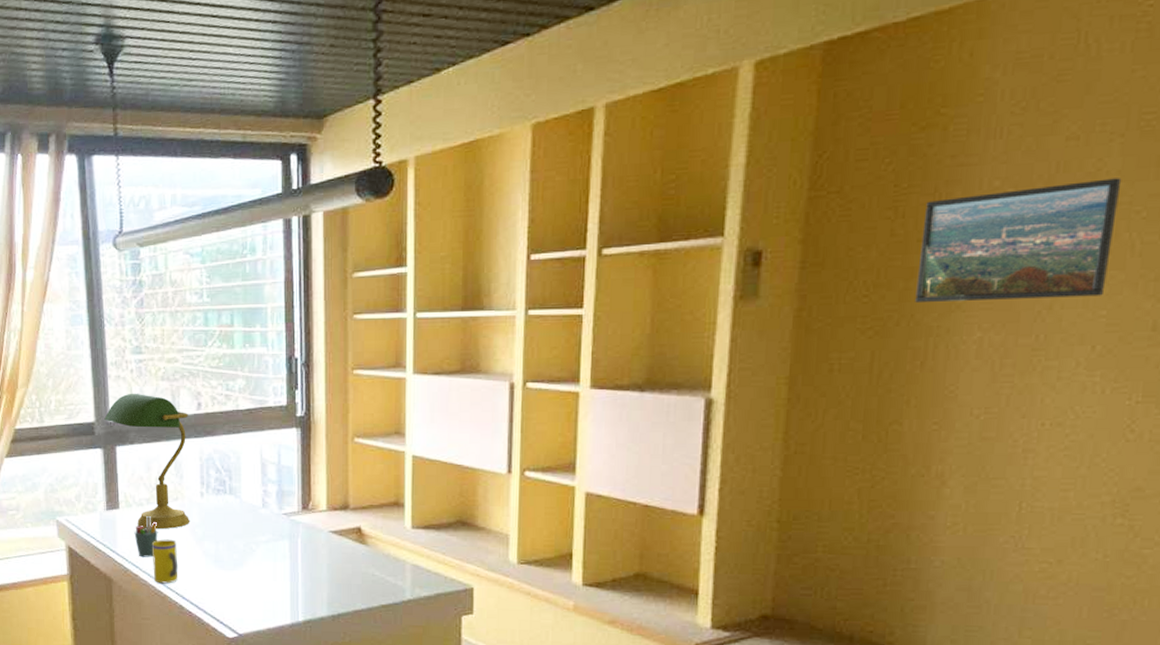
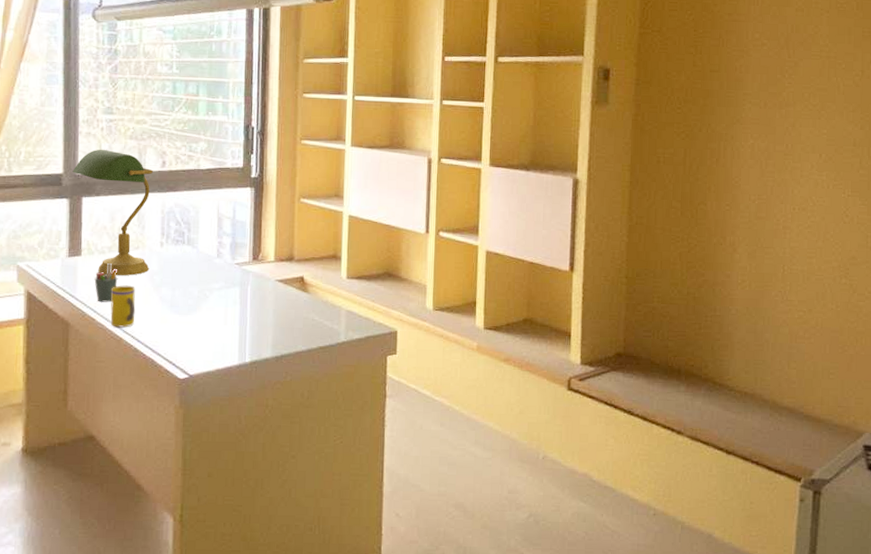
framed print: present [915,178,1122,302] -> none [711,39,830,120]

